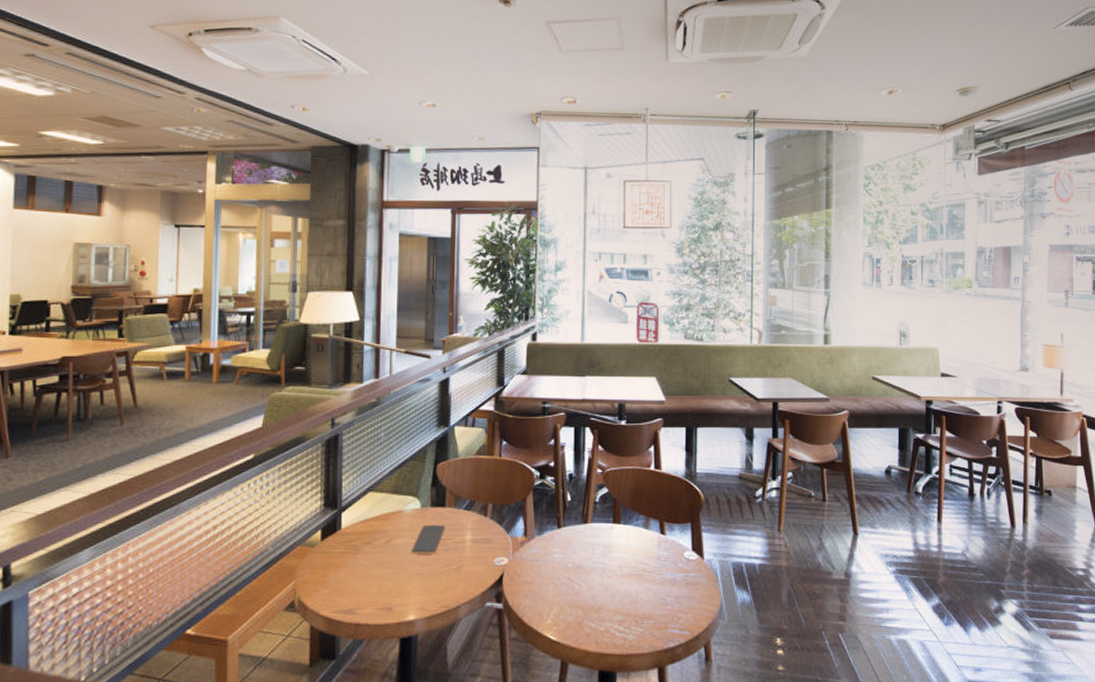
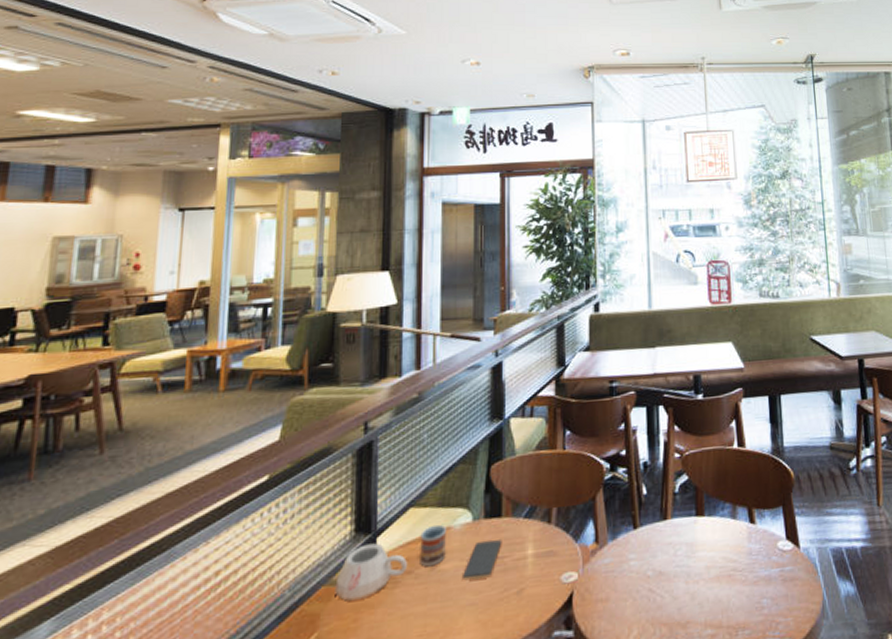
cup: none [308,517,367,560] -> present [335,543,408,601]
cup: none [377,507,400,540] -> present [420,524,447,567]

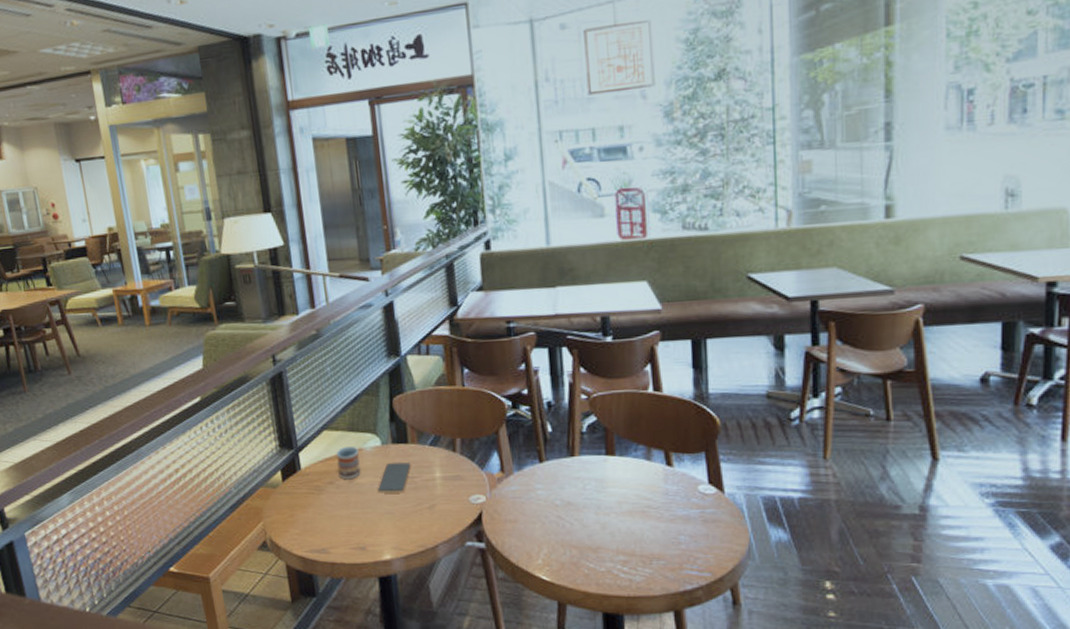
cup: present [335,543,408,601] -> none [270,457,329,501]

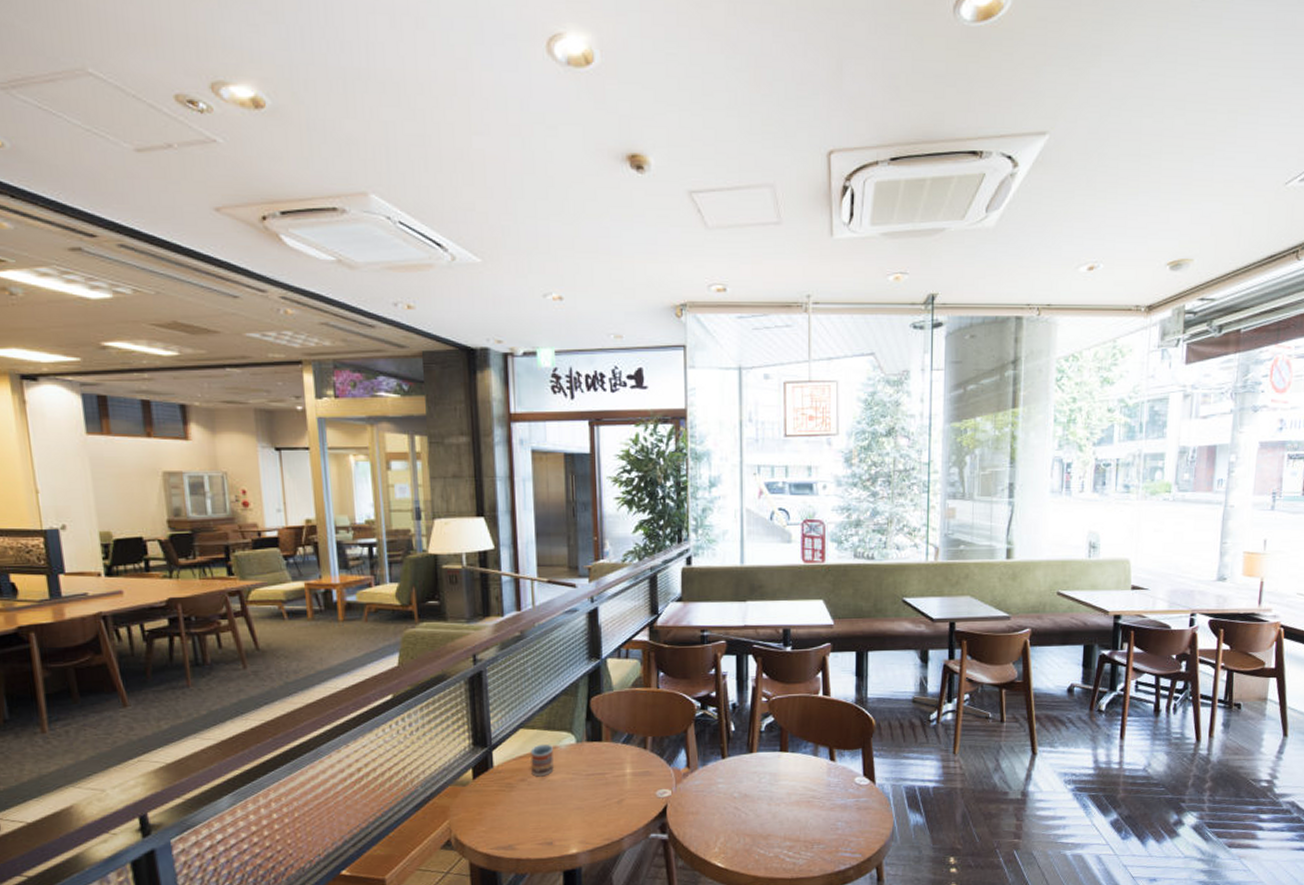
smartphone: present [377,463,411,494] -> none [568,760,603,790]

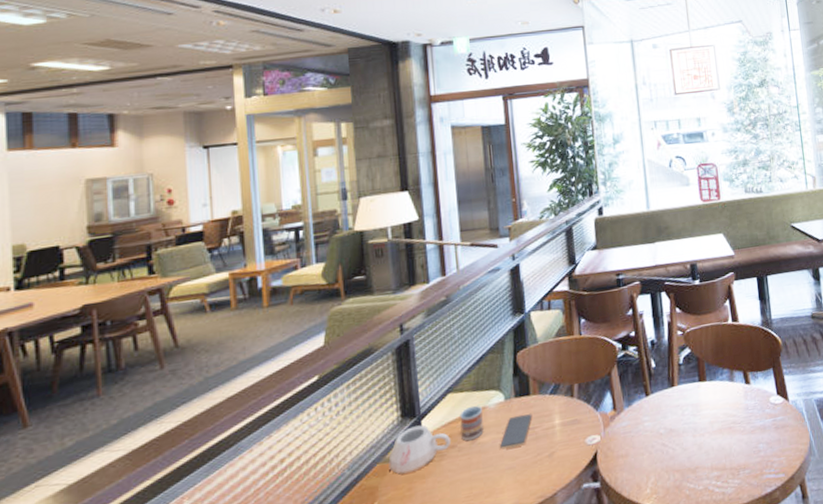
cup: none [460,755,522,799] -> present [388,425,452,475]
smartphone: none [568,760,603,790] -> present [499,414,533,450]

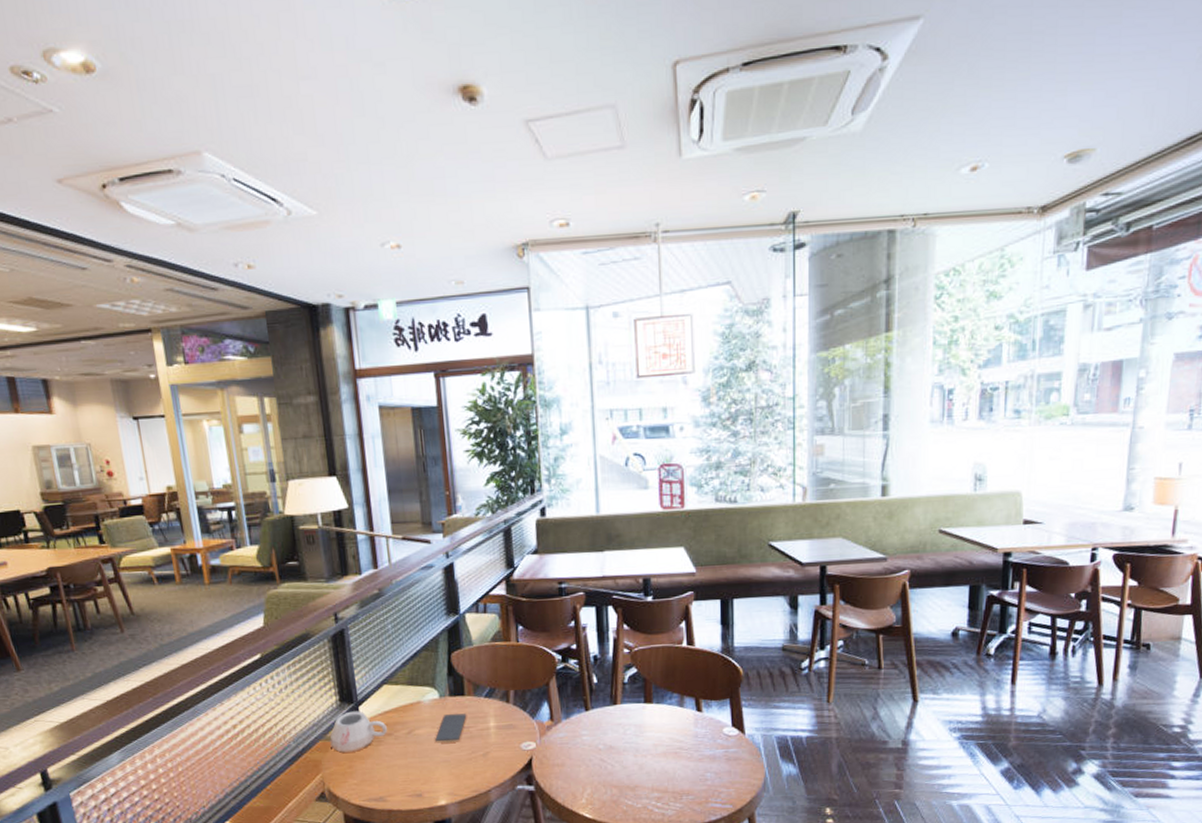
cup: present [459,405,484,442] -> none [395,699,419,731]

